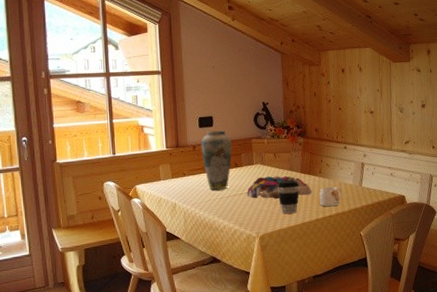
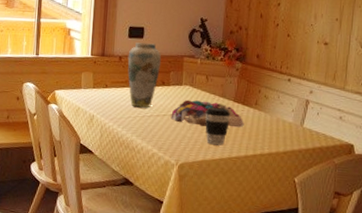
mug: present [319,186,343,207] -> none [251,121,280,145]

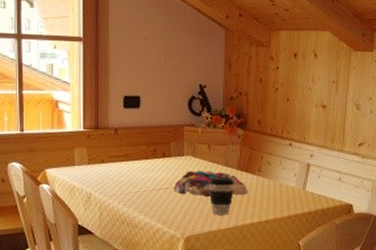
vase: present [127,42,162,108] -> none [124,113,161,182]

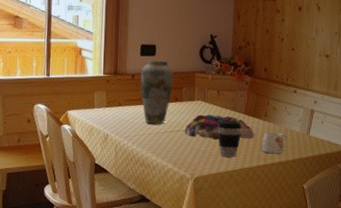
vase: none [124,113,161,182] -> present [140,60,174,125]
mug: none [255,188,283,211] -> present [261,132,288,154]

